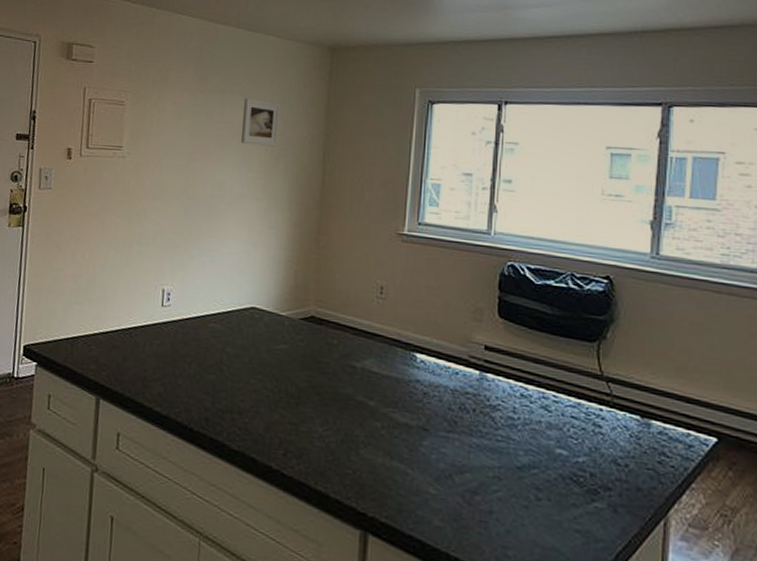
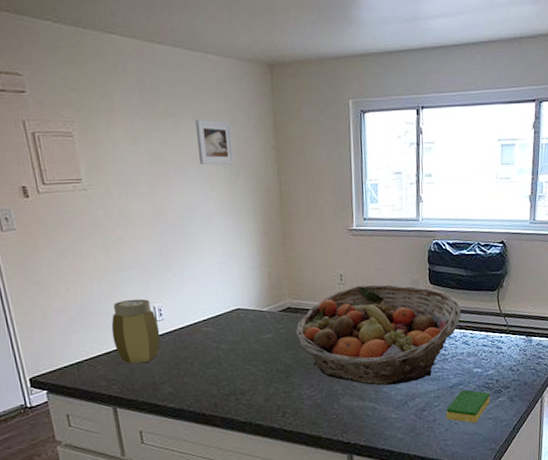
jar: none [113,276,164,352] -> present [111,298,160,364]
fruit basket: none [315,303,541,448] -> present [295,284,461,386]
dish sponge: none [509,476,580,533] -> present [446,390,490,424]

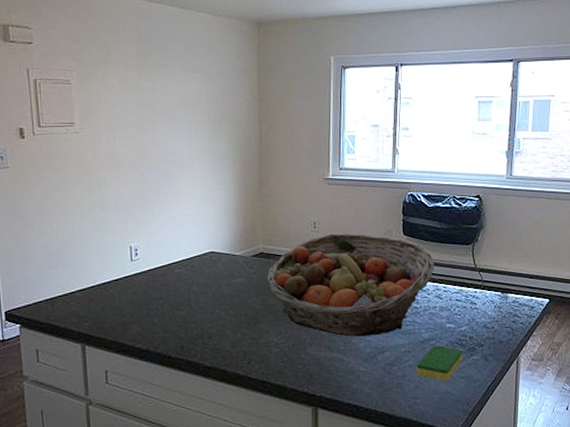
jar: present [111,298,160,364] -> none [88,238,134,302]
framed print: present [195,119,234,165] -> none [184,71,218,113]

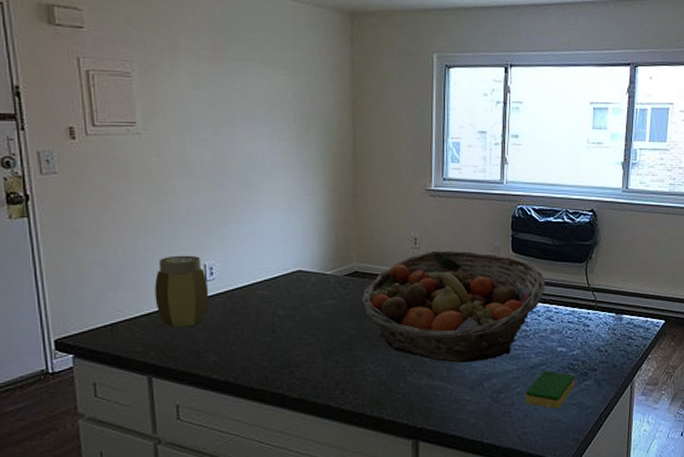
jar: none [88,238,134,302] -> present [154,255,209,328]

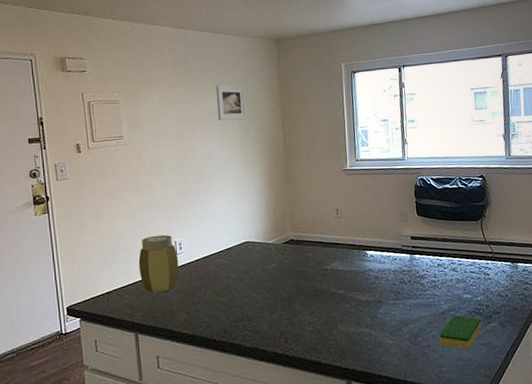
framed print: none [266,65,305,115] -> present [215,85,246,121]
fruit basket: present [361,250,546,363] -> none [297,217,448,312]

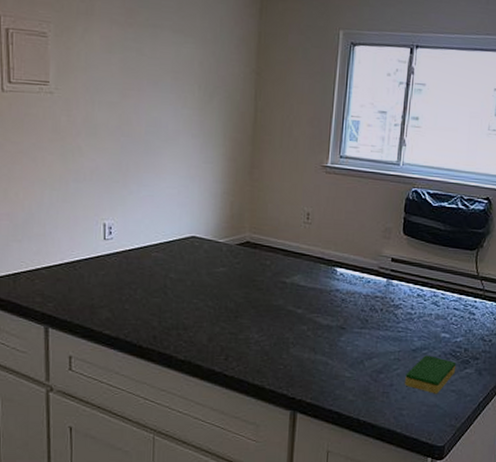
jar: present [138,234,179,293] -> none [56,212,107,283]
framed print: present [215,85,246,121] -> none [174,33,212,84]

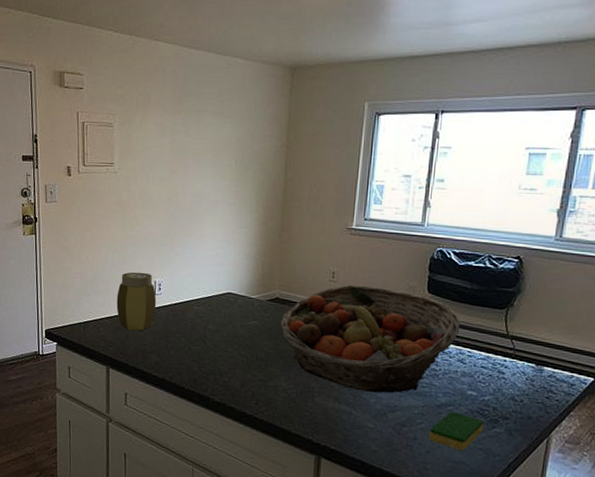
jar: none [56,212,107,283] -> present [116,272,157,331]
fruit basket: none [251,227,434,340] -> present [279,285,460,394]

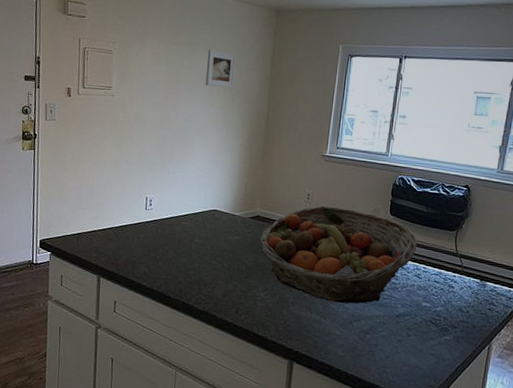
jar: present [116,272,157,331] -> none [109,188,147,243]
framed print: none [214,115,247,158] -> present [205,49,236,89]
dish sponge: present [429,412,484,451] -> none [389,321,436,357]

